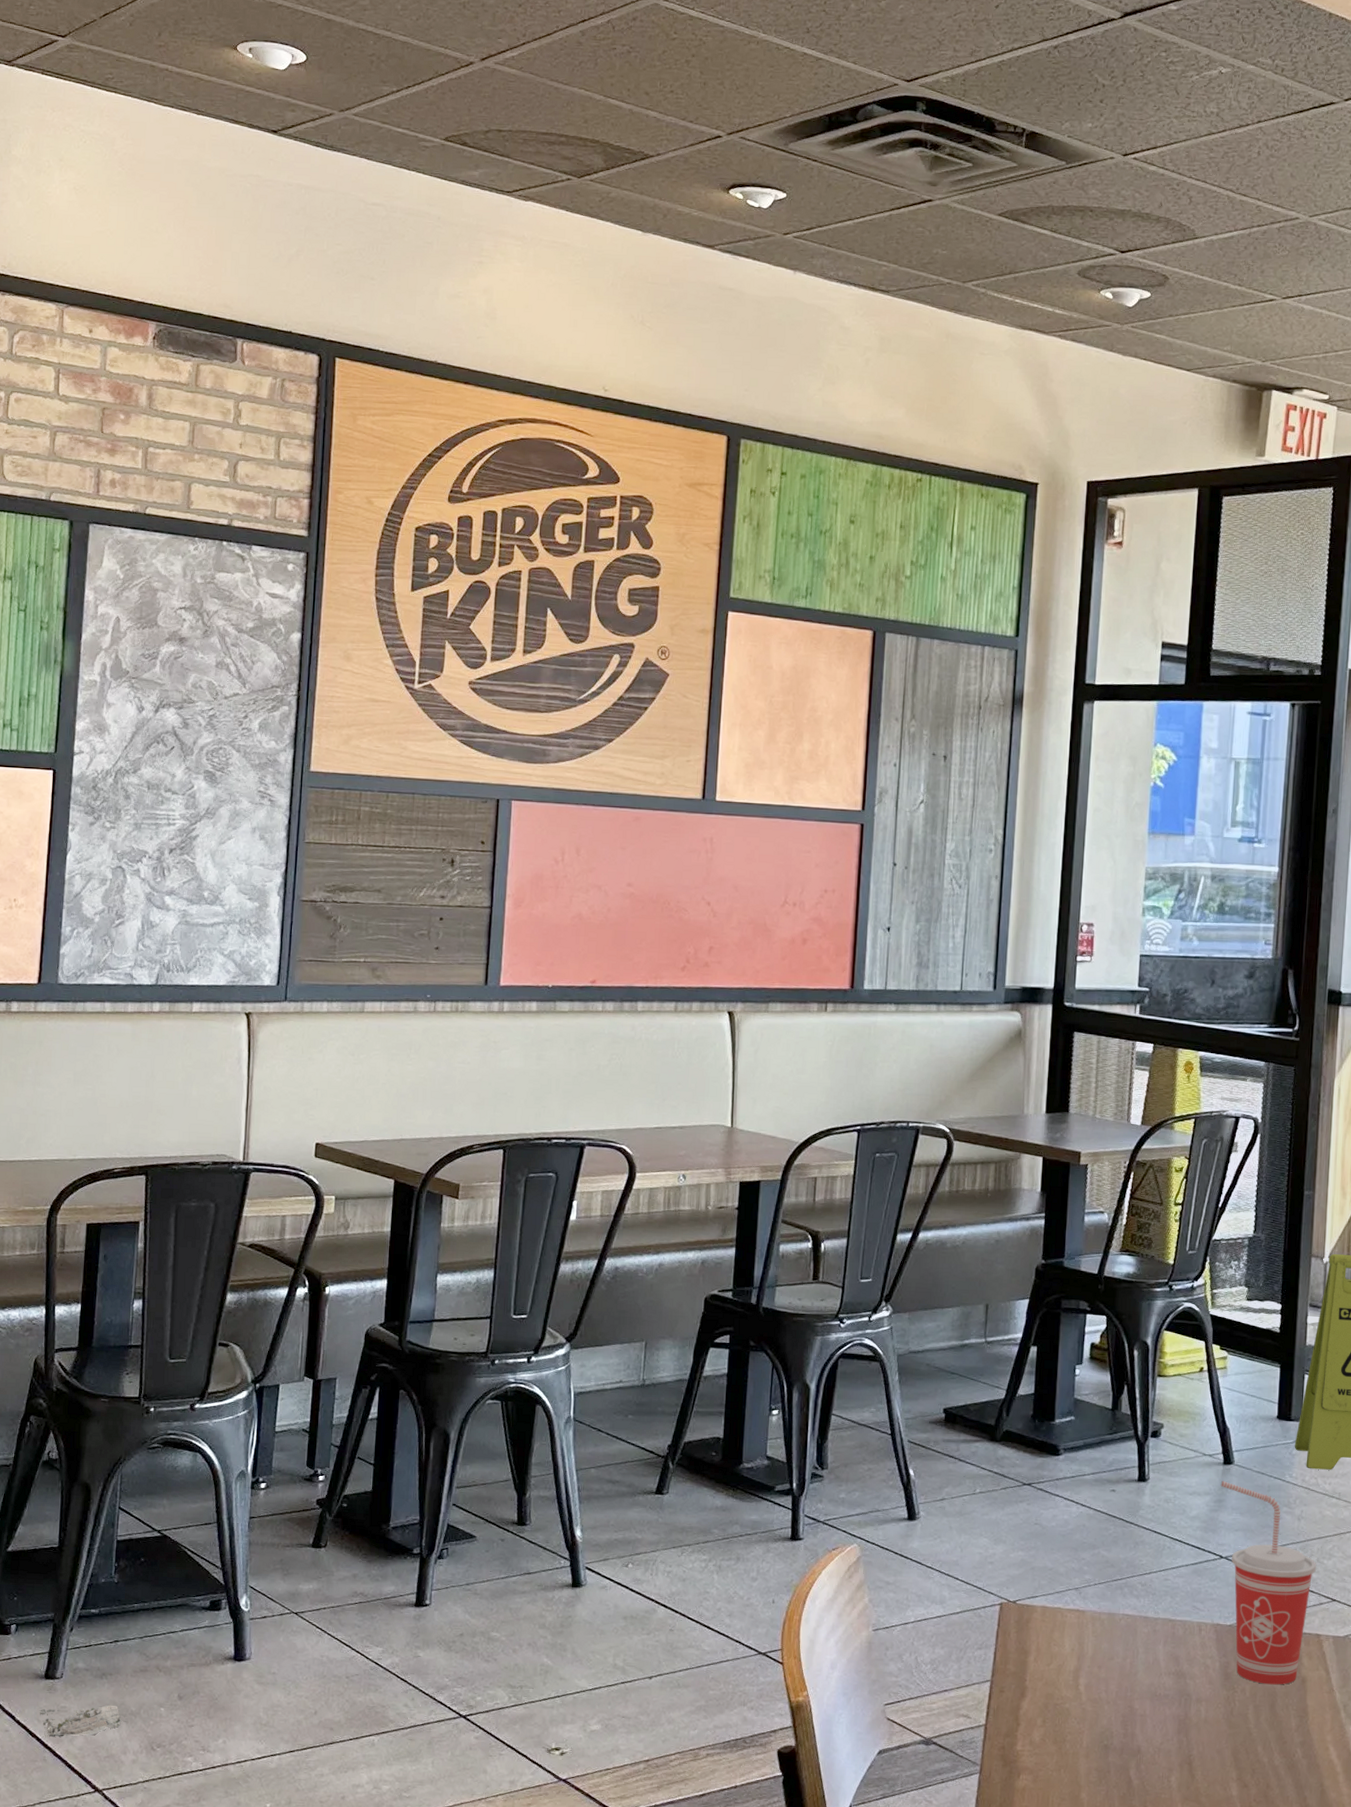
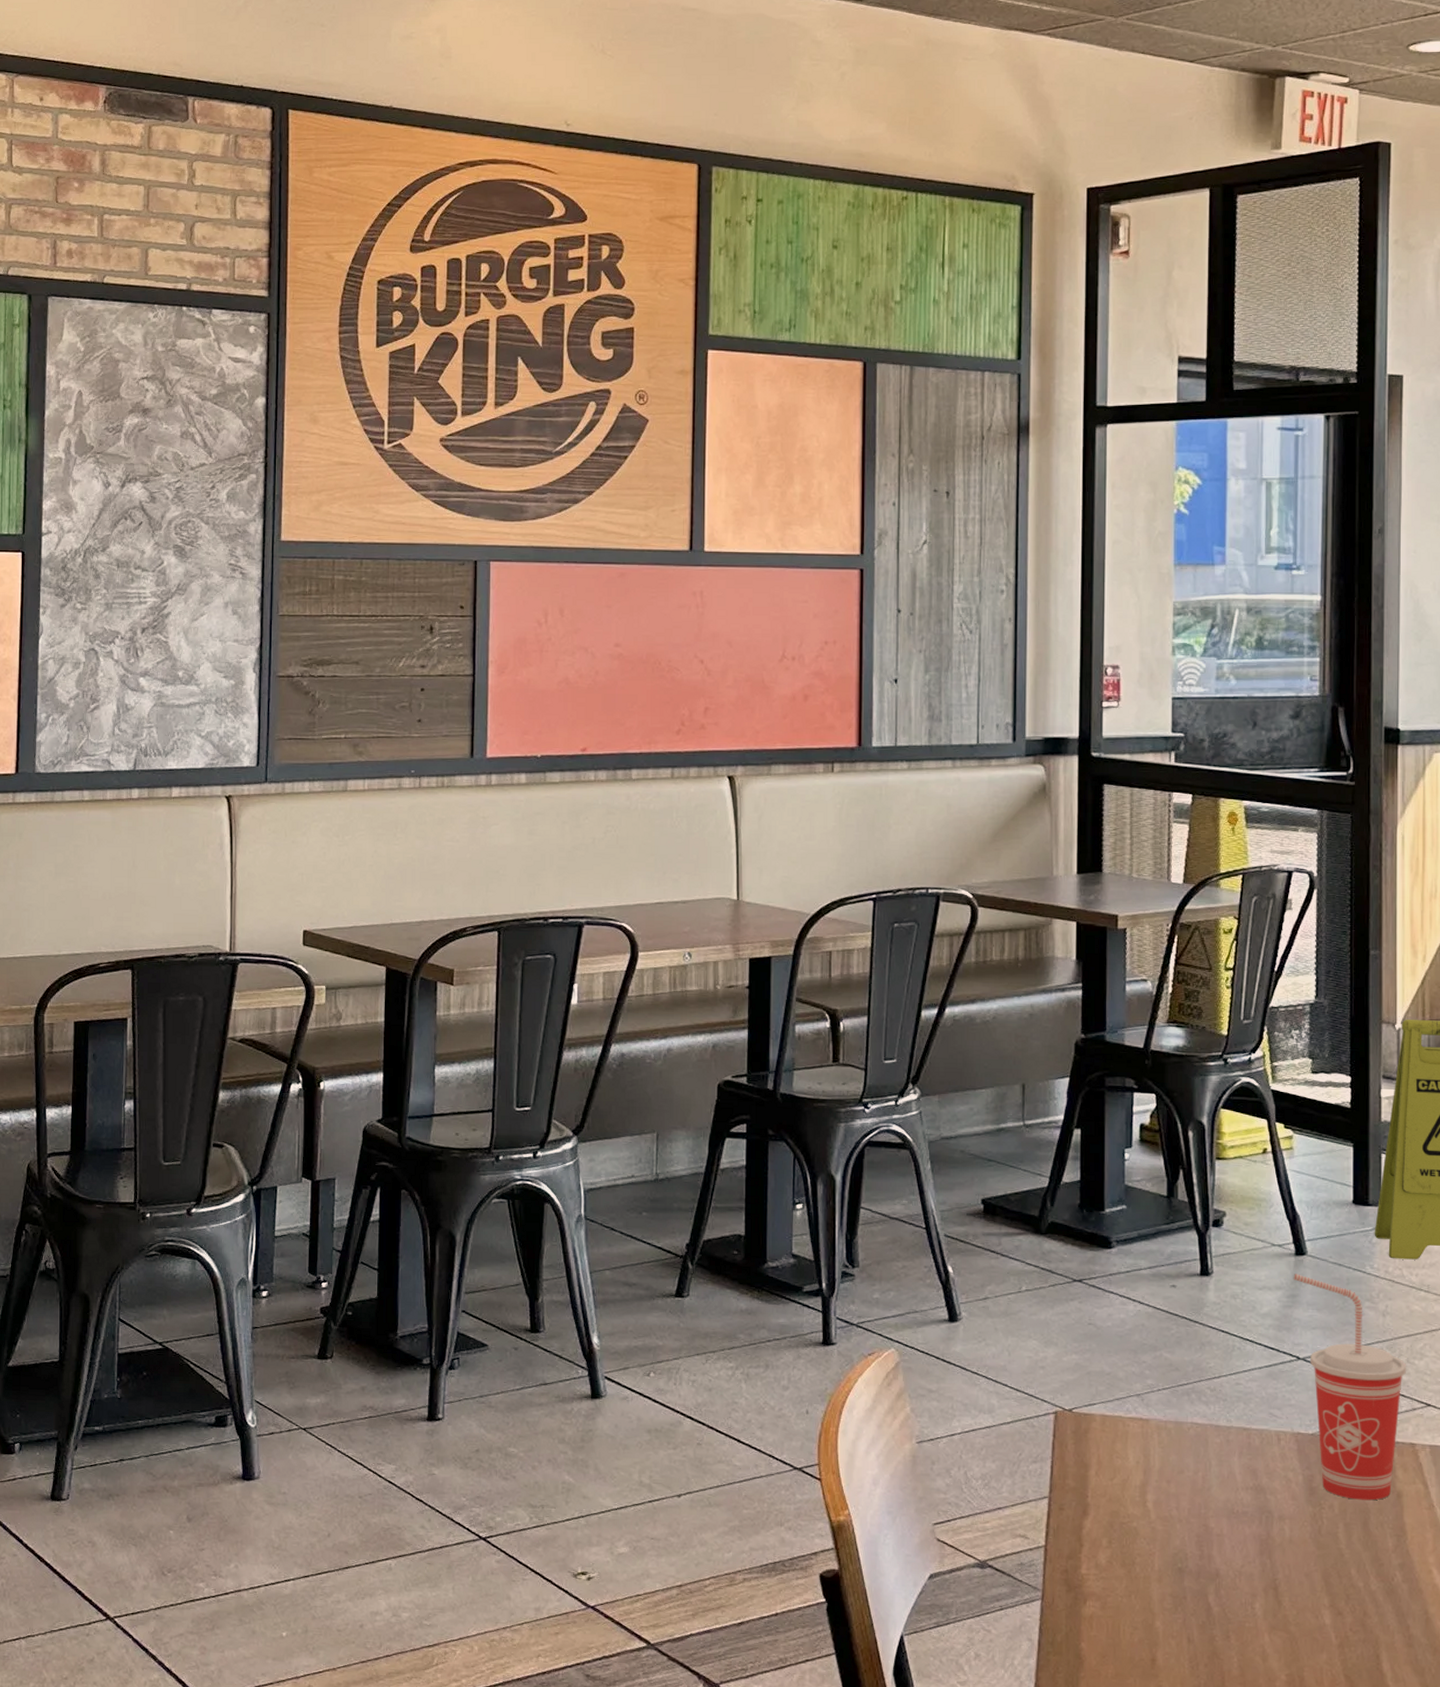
crumpled paper: present [39,1705,122,1738] -> none [46,1527,131,1562]

